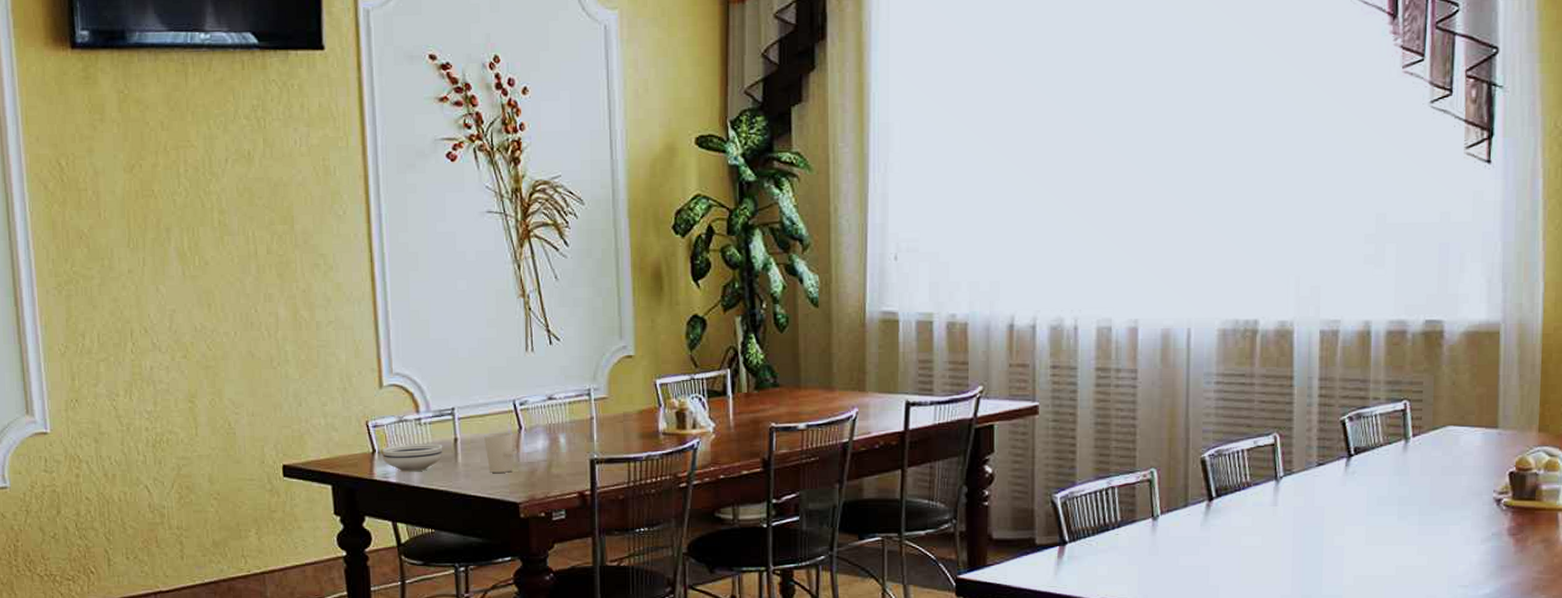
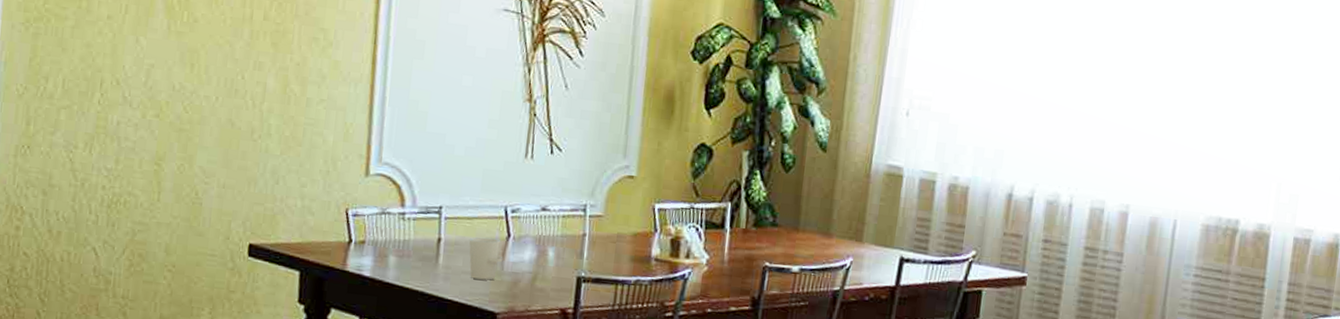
bowl: present [382,443,443,472] -> none [358,237,425,268]

